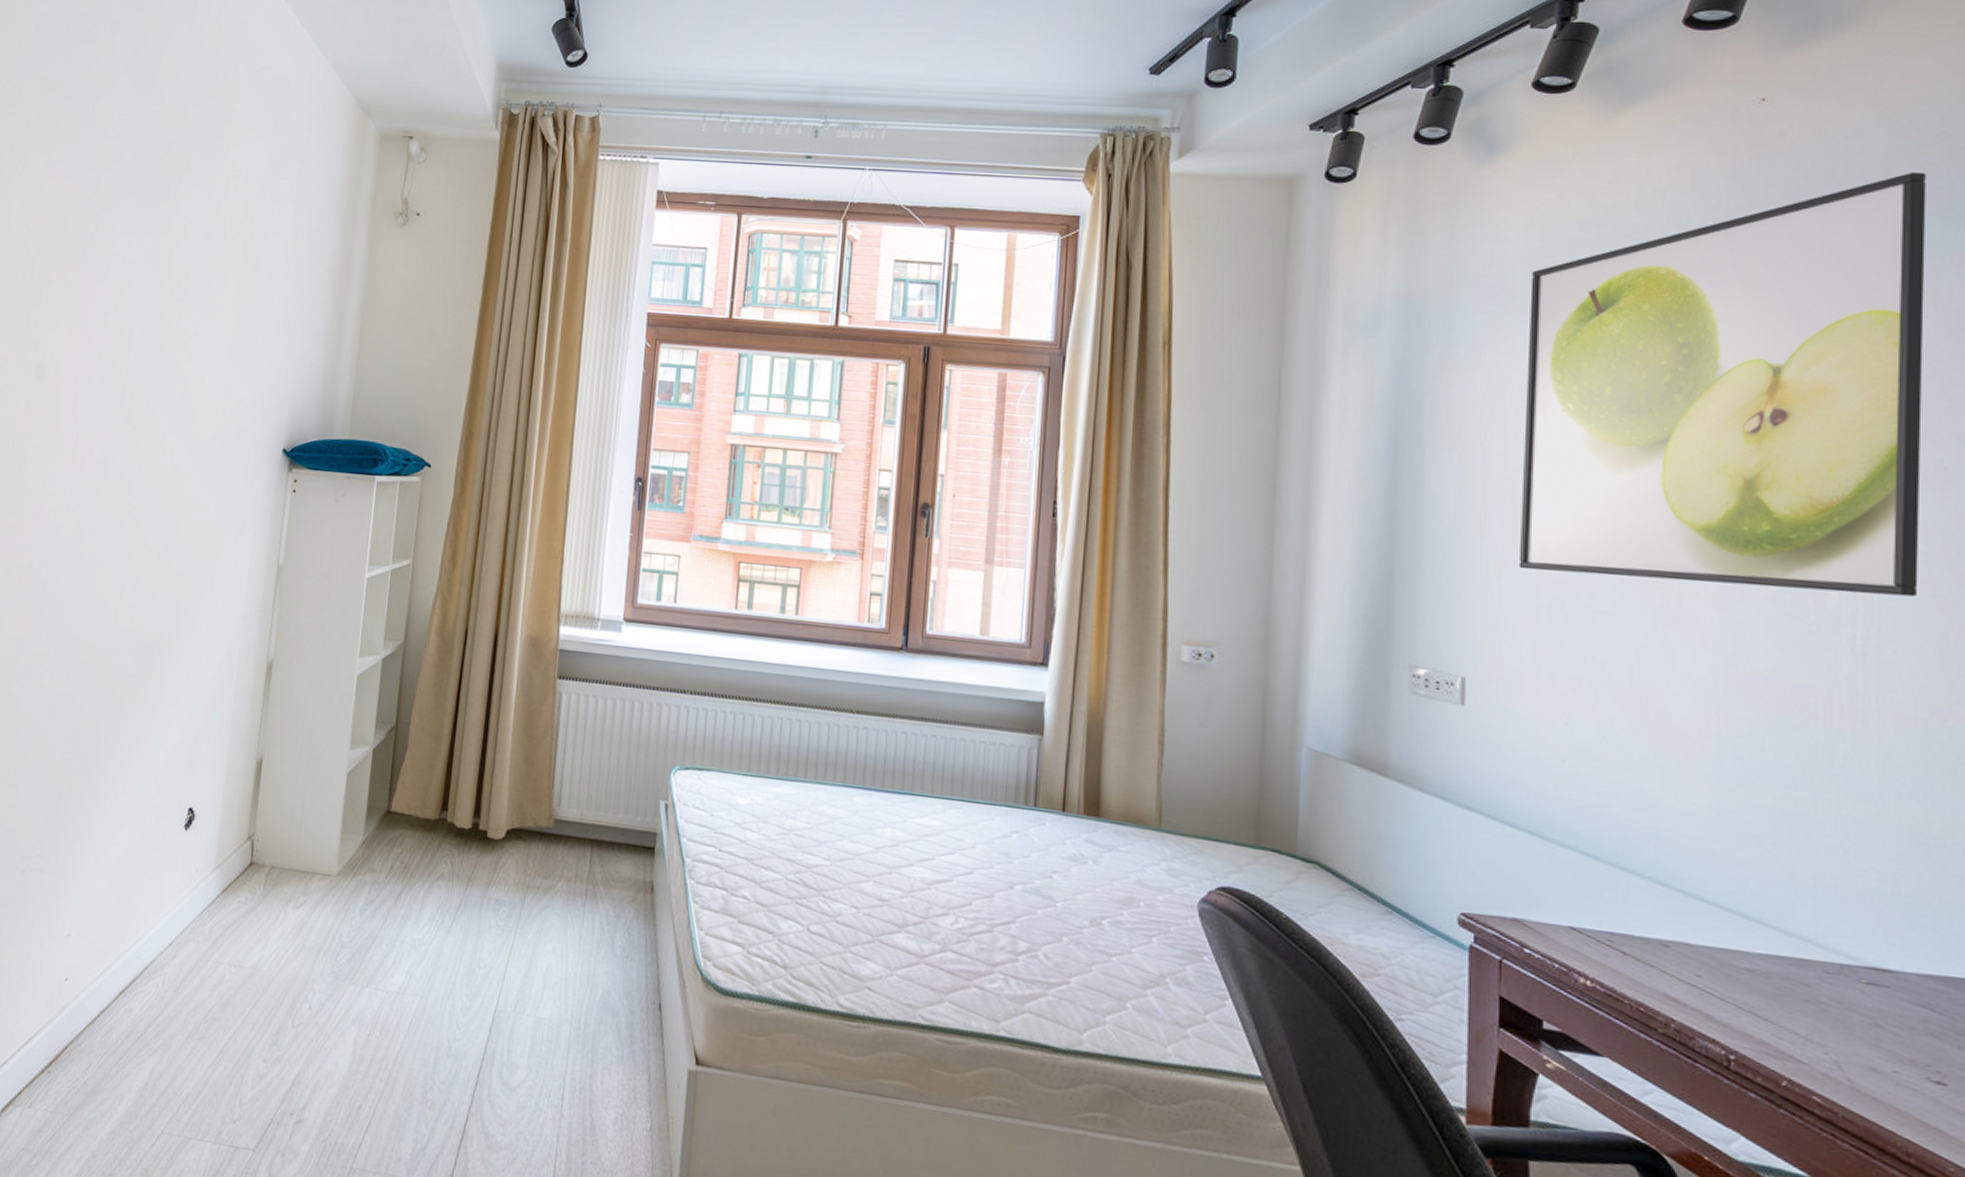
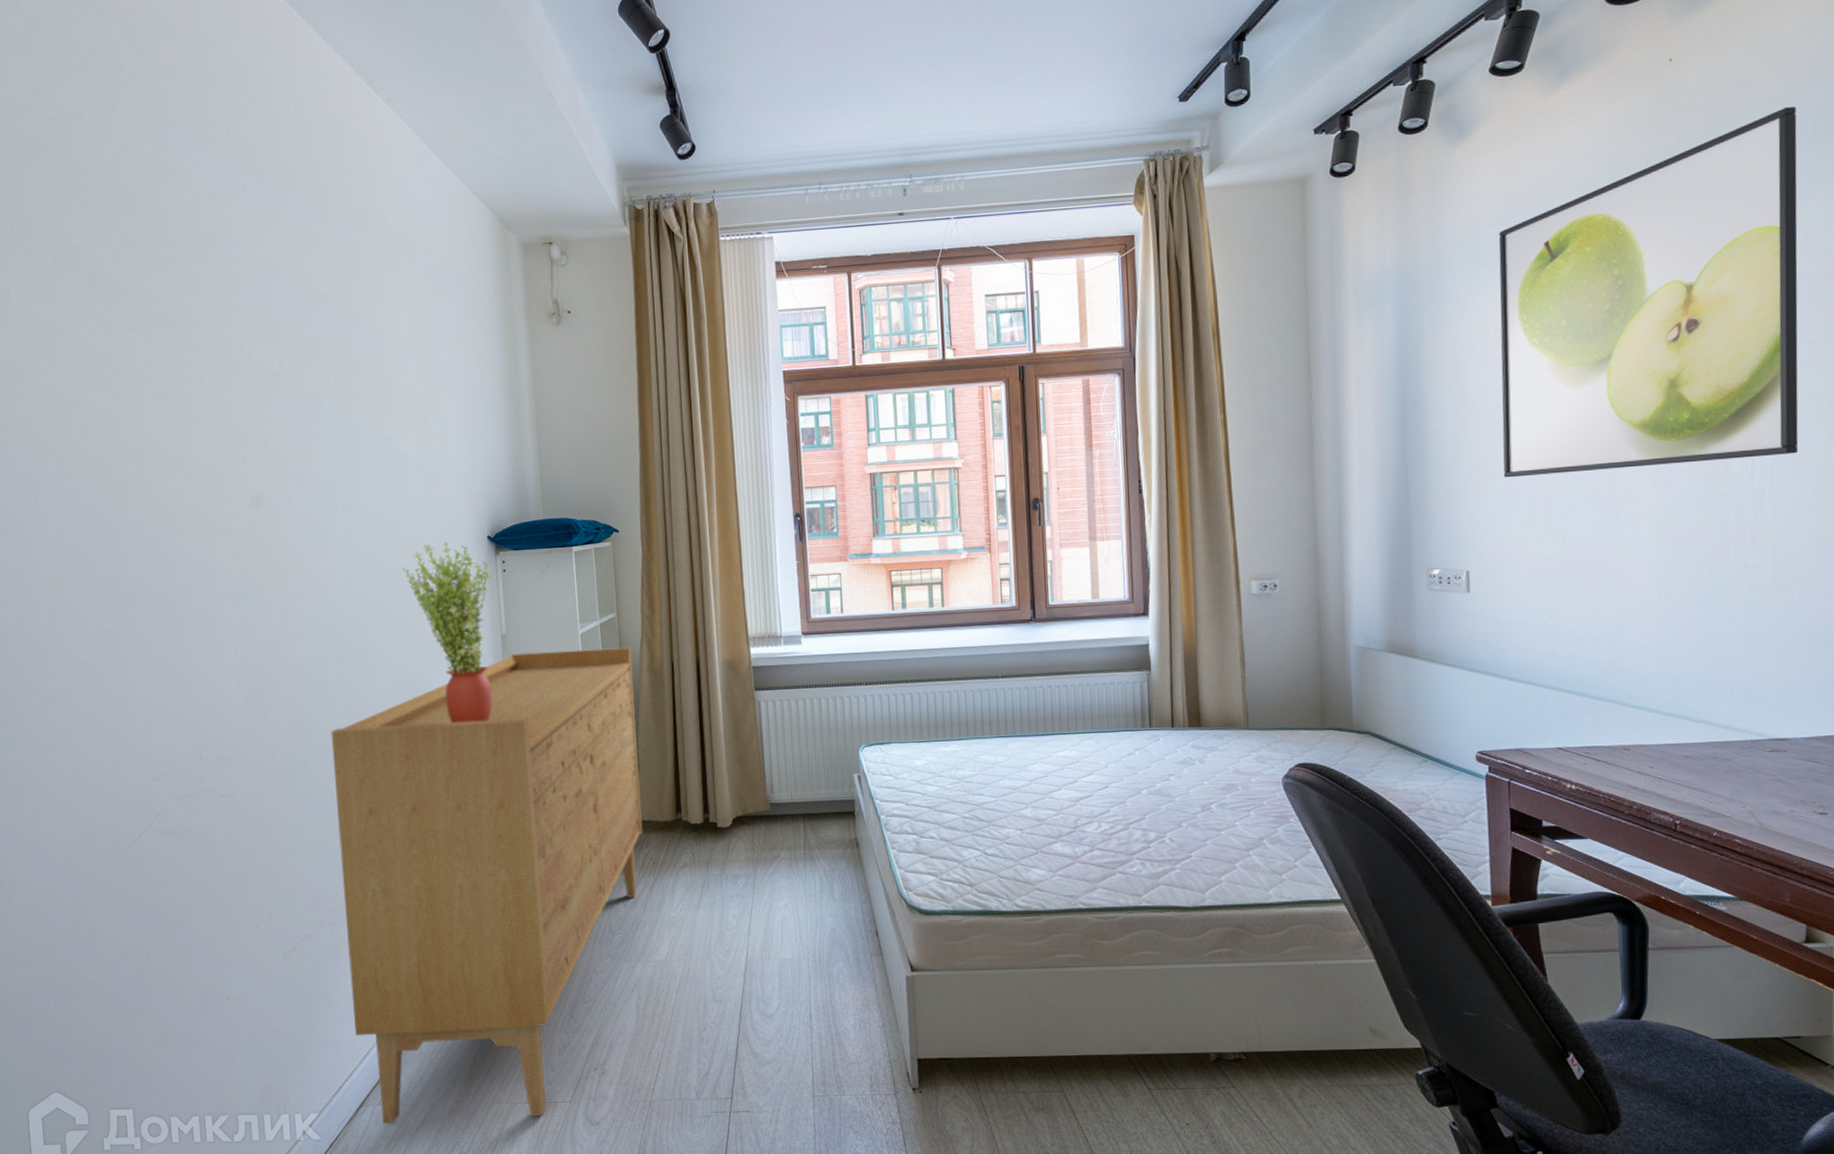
sideboard: none [20,588,421,1162] -> present [331,647,643,1124]
potted plant: none [181,447,280,662] -> present [401,542,493,724]

